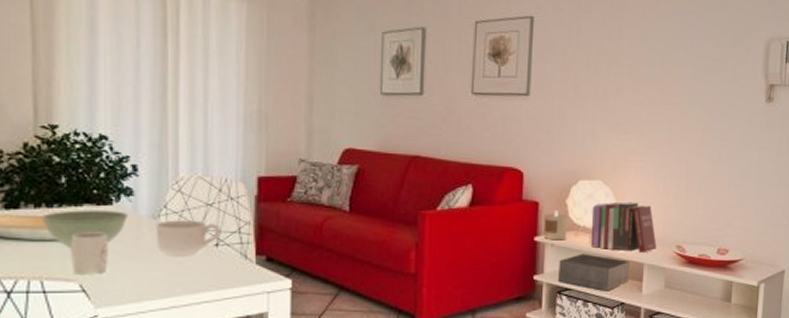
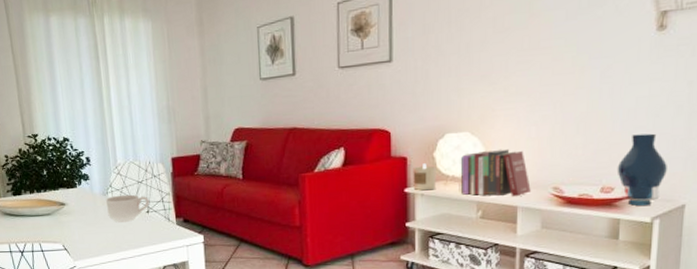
bowl: present [42,210,128,252] -> none [35,191,87,222]
mug: present [71,232,108,275] -> none [54,207,79,238]
decorative box: present [558,253,631,291] -> none [430,200,503,234]
vase: none [731,199,772,269] -> present [617,133,668,206]

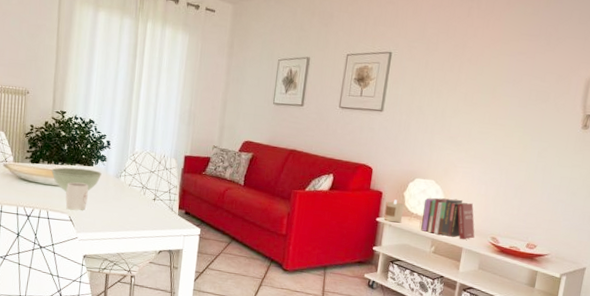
bowl: none [35,191,87,222] -> present [51,167,102,194]
mug: none [54,207,79,238] -> present [65,182,89,211]
teacup: present [105,194,149,223] -> none [117,180,157,206]
vase: present [617,133,668,206] -> none [540,206,577,264]

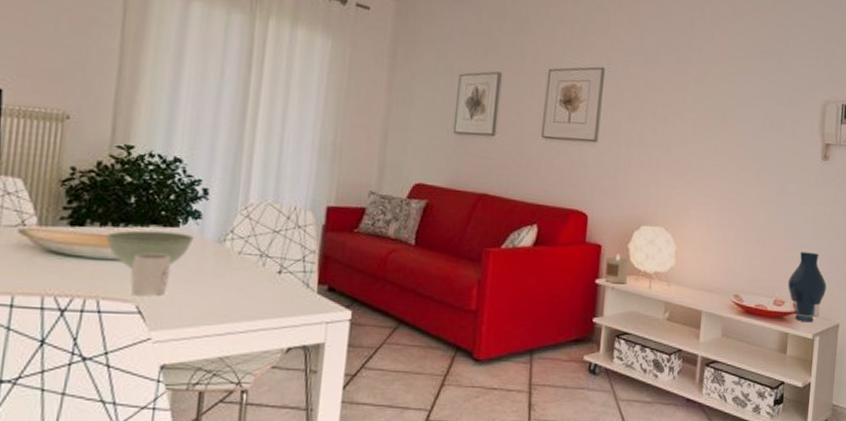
books: present [420,197,475,240] -> none [650,248,715,301]
vase: none [540,206,577,264] -> present [787,252,827,322]

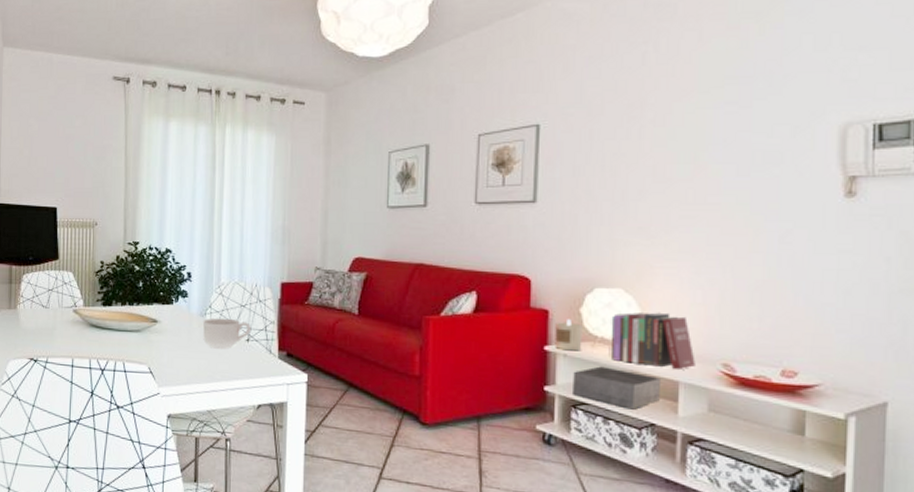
bowl: present [106,230,194,272] -> none [126,308,183,341]
mug: present [130,252,171,297] -> none [143,325,169,360]
teacup: none [219,245,285,283] -> present [202,318,251,349]
decorative box: none [617,298,689,337] -> present [573,366,662,410]
books: none [650,248,715,301] -> present [610,311,695,371]
vase: present [787,252,827,322] -> none [800,312,865,398]

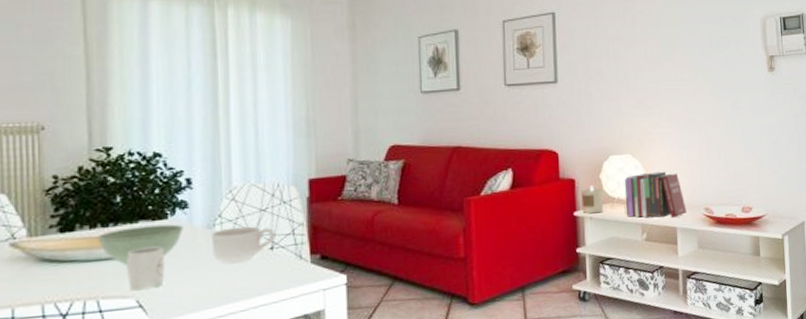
bowl: none [126,308,183,341] -> present [97,224,183,269]
mug: none [143,325,169,360] -> present [127,246,165,291]
decorative box: present [573,366,662,410] -> none [599,223,665,257]

